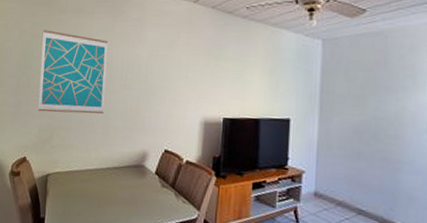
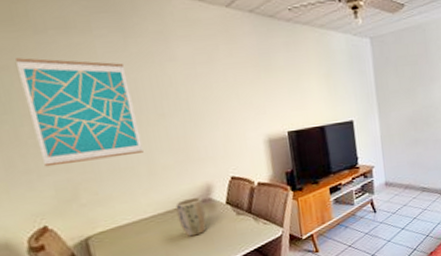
plant pot: none [114,160,138,197] -> present [175,196,207,237]

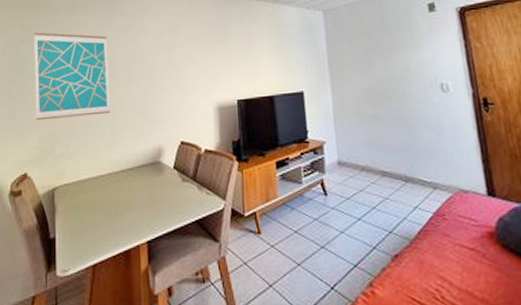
plant pot: present [175,196,207,237] -> none [129,158,154,199]

